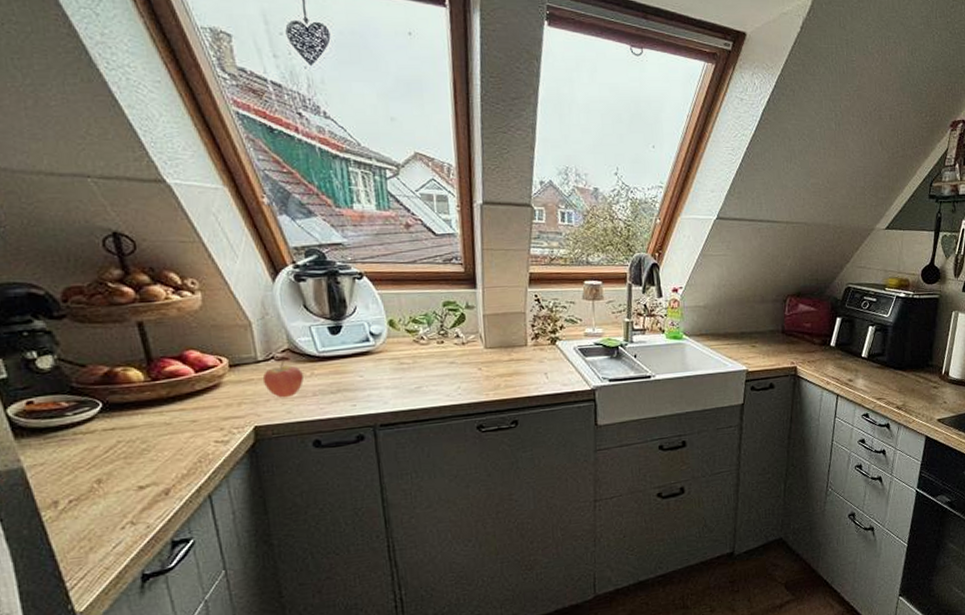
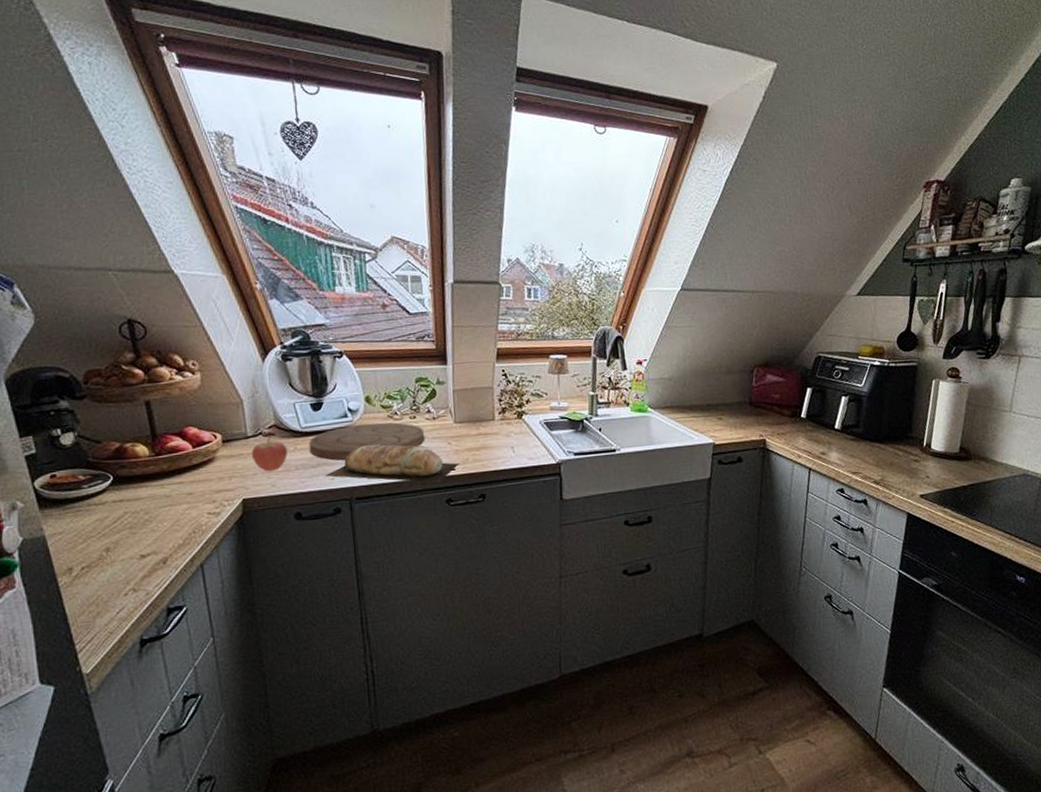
cutting board: none [327,347,454,386] -> present [309,422,425,460]
bread loaf: none [345,369,490,409] -> present [325,443,459,483]

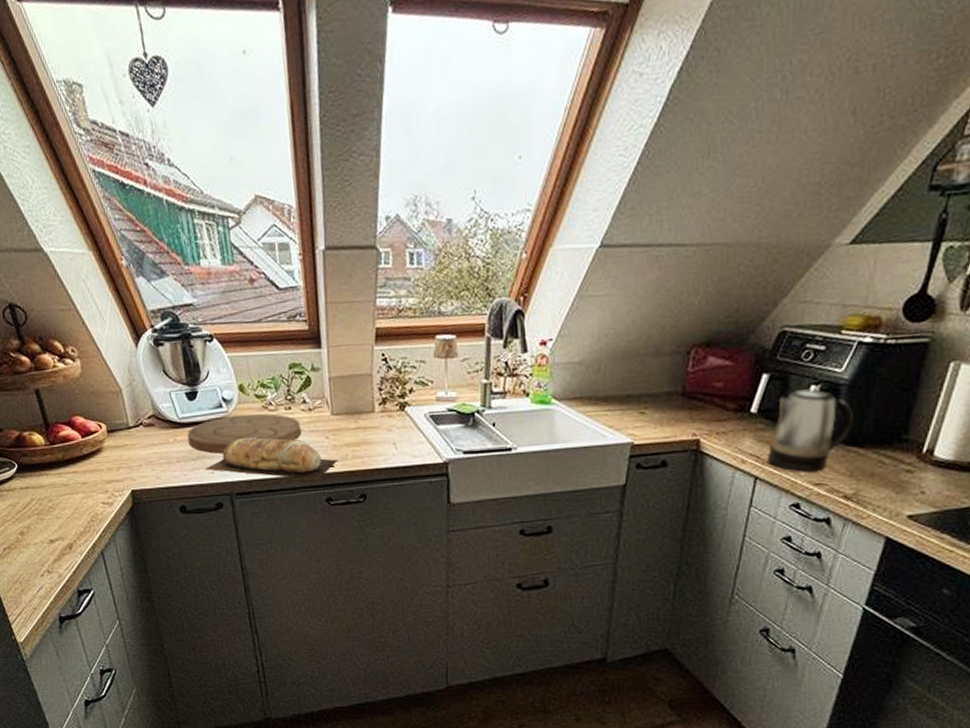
fruit: present [251,436,287,472] -> none [134,426,168,464]
kettle: none [816,399,874,463] -> present [767,388,853,472]

